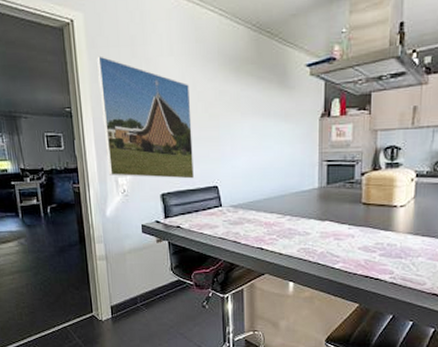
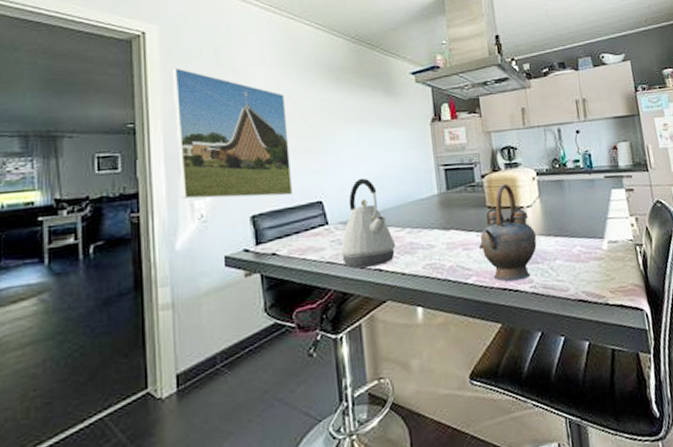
kettle: none [230,168,277,245] -> present [340,178,396,268]
teapot: none [349,183,404,271] -> present [479,183,537,282]

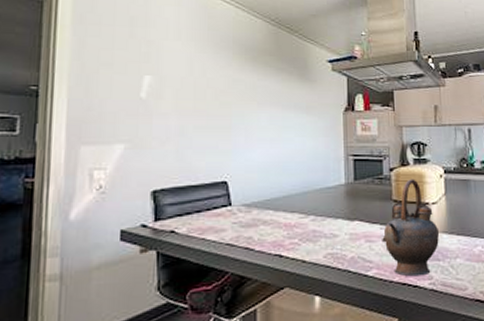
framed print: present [173,67,292,199] -> none [80,33,198,173]
kettle: present [340,178,396,268] -> none [241,161,299,252]

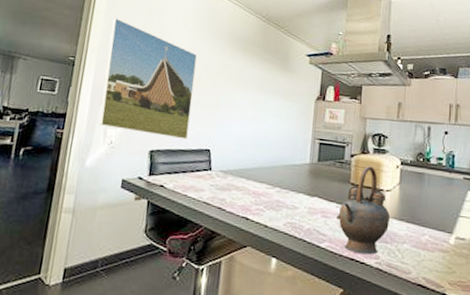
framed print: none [80,33,198,173] -> present [98,17,197,140]

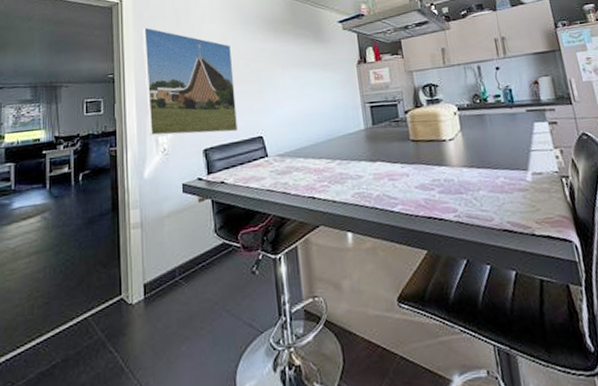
teapot: present [336,166,390,255] -> none [404,118,460,211]

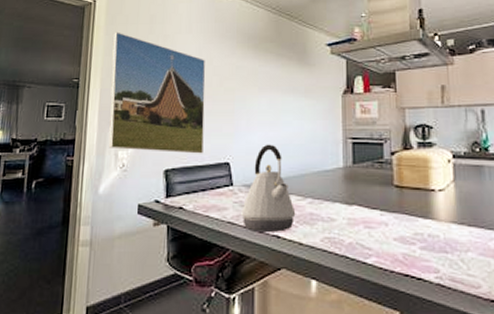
kettle: none [278,115,328,196] -> present [241,144,296,232]

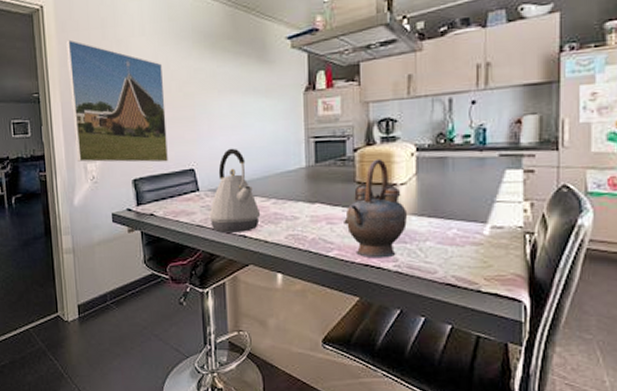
teapot: none [382,163,447,268] -> present [344,159,407,259]

